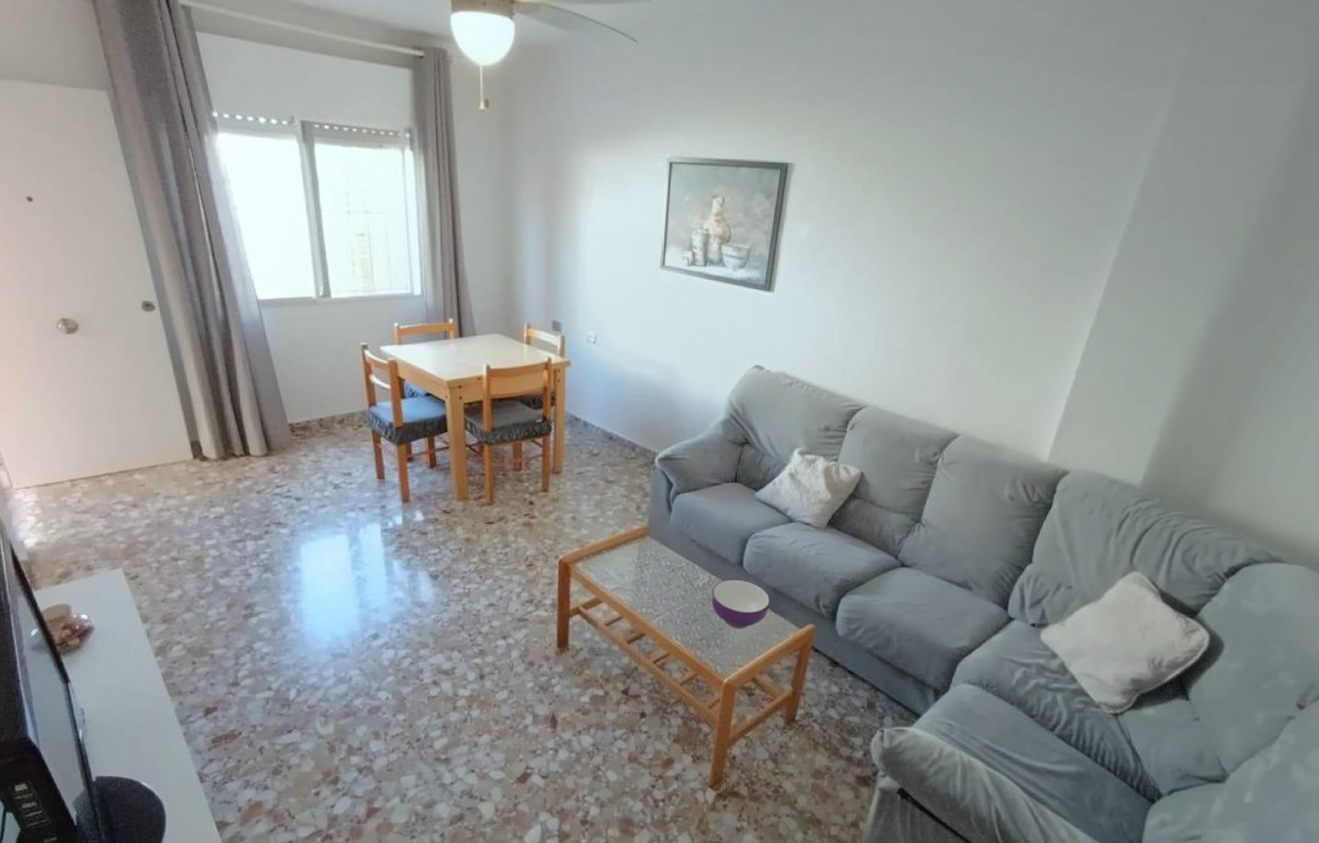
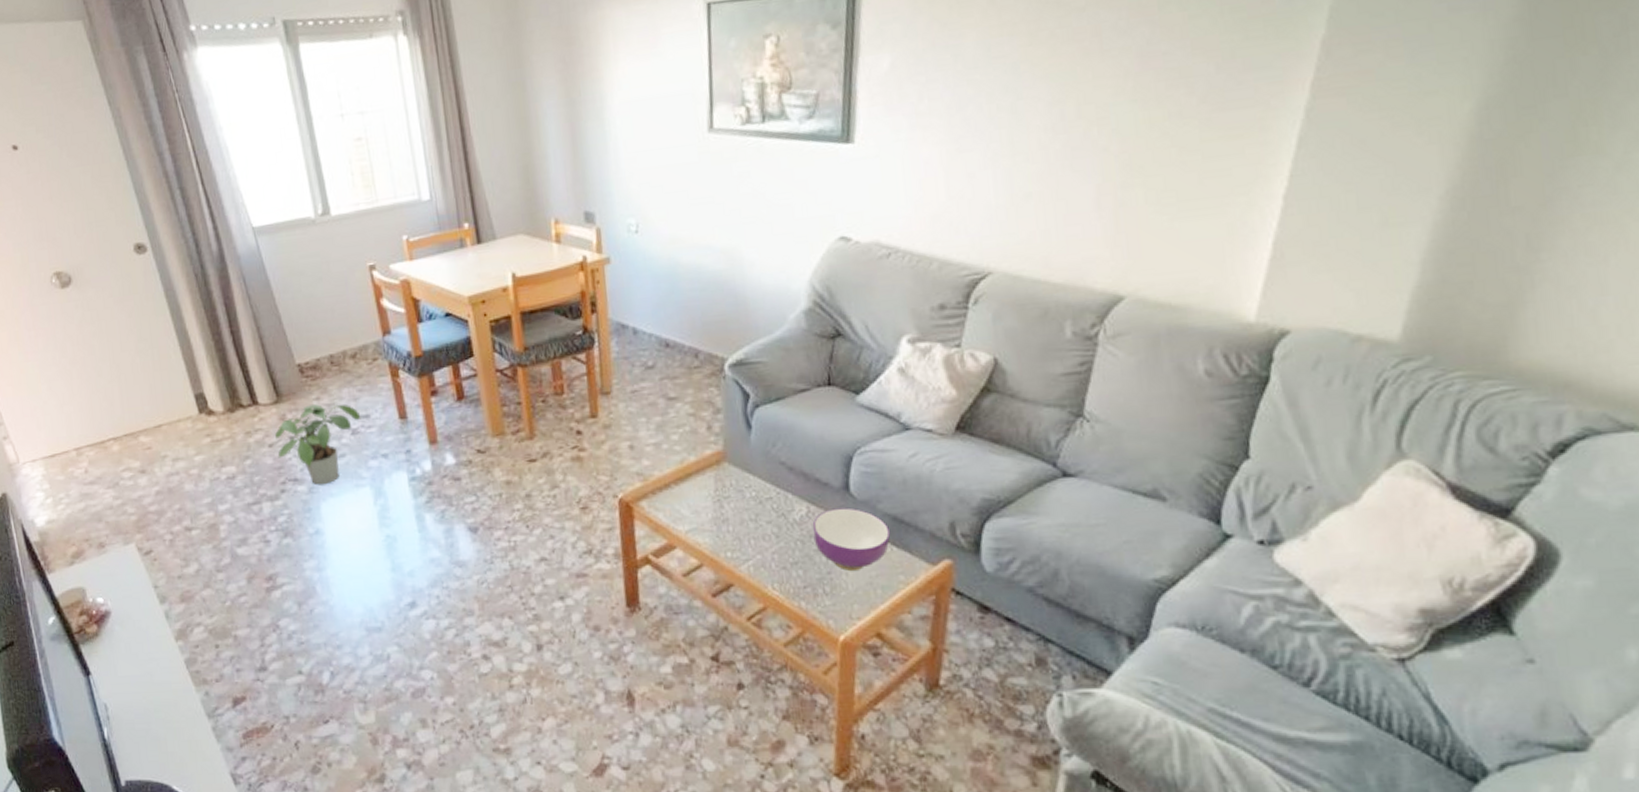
potted plant: none [264,460,343,530] -> present [275,404,361,485]

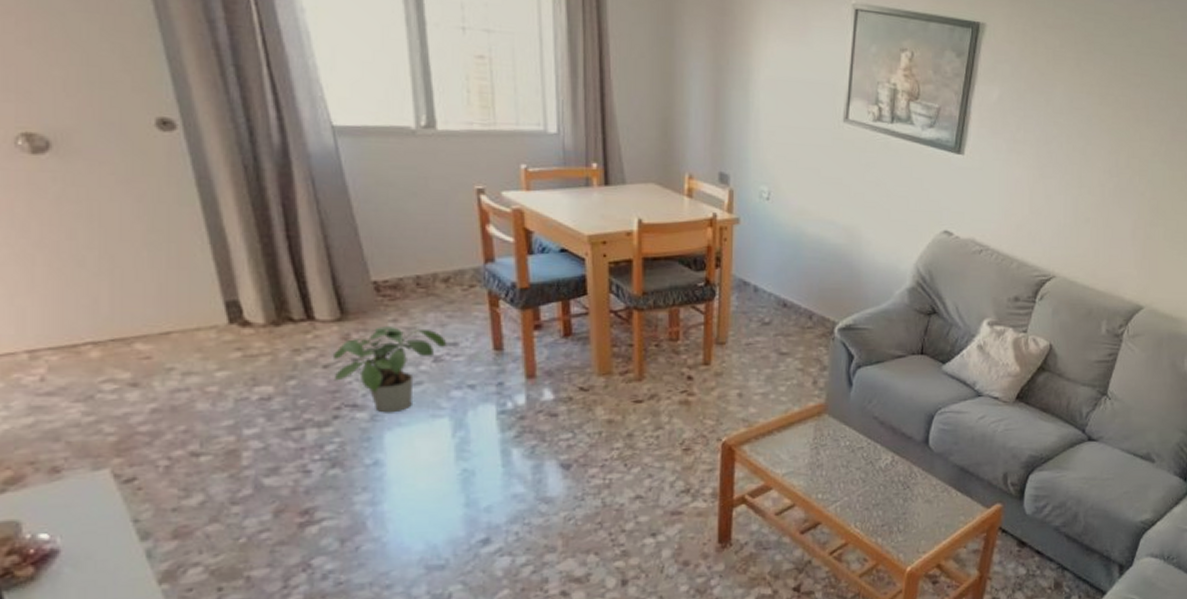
bowl: present [812,507,891,572] -> none [894,458,958,513]

